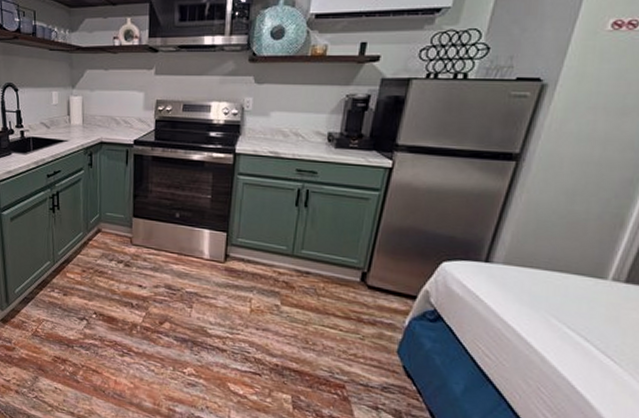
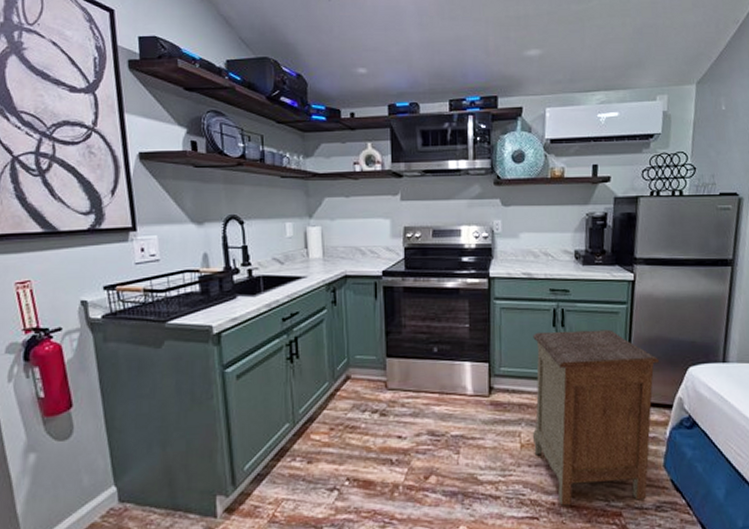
nightstand: none [262,209,408,379] -> present [532,329,659,506]

